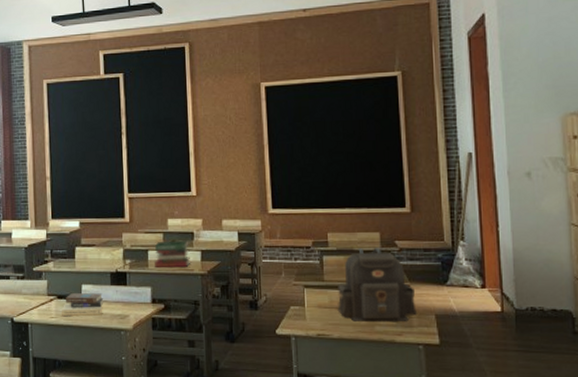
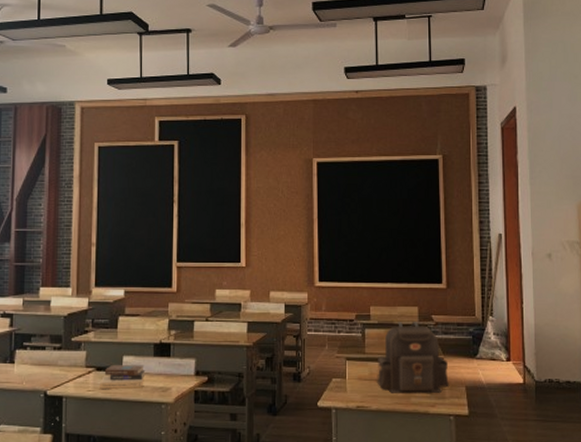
books: present [155,240,190,269] -> none [200,311,236,340]

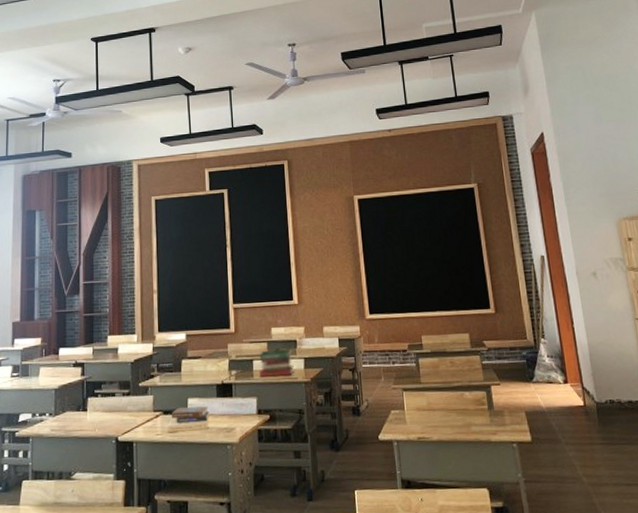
books: none [200,311,236,340] -> present [260,348,294,378]
backpack: present [377,322,450,393] -> none [434,348,510,423]

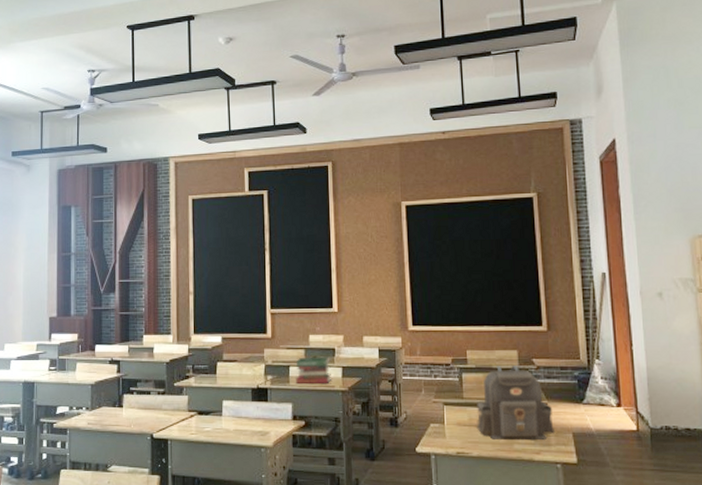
books: present [167,406,210,432] -> none [202,409,245,432]
backpack: none [434,348,510,423] -> present [477,366,556,439]

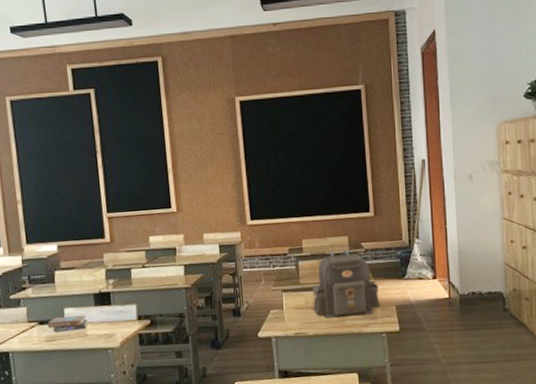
books: none [202,409,245,432] -> present [44,315,89,341]
books: present [296,356,331,385] -> none [138,256,174,286]

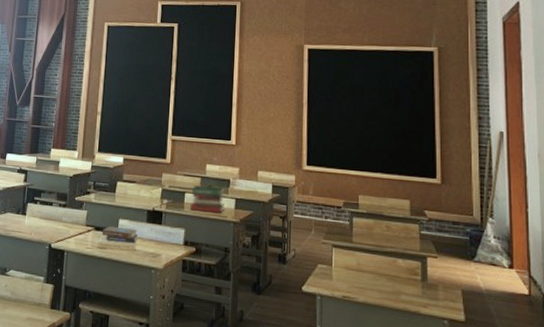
books: none [138,256,174,286] -> present [190,185,224,213]
backpack: present [312,250,381,319] -> none [364,214,444,293]

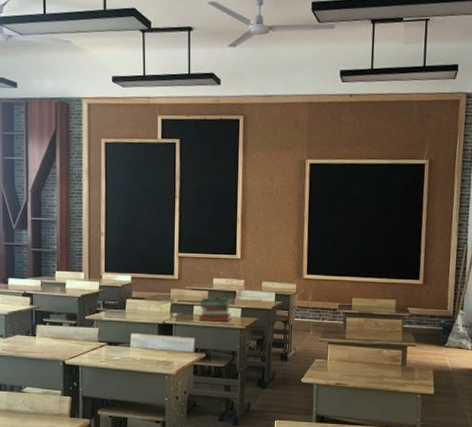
books: present [97,226,139,251] -> none [111,341,151,361]

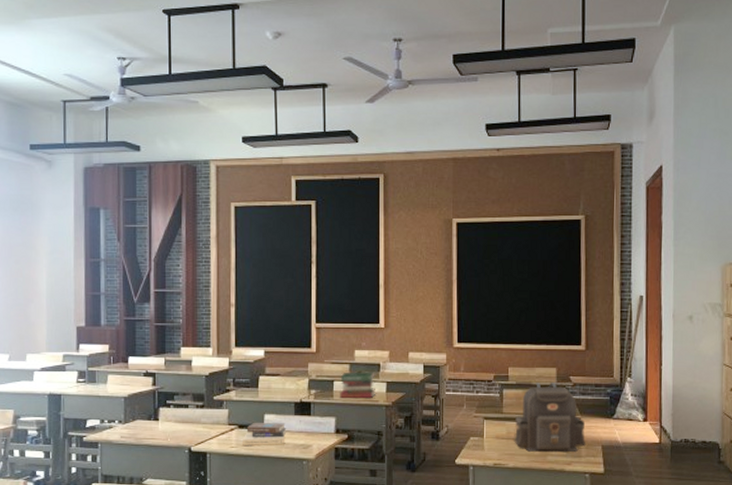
books: none [111,341,151,361] -> present [242,423,287,445]
backpack: none [354,312,420,375] -> present [514,383,587,452]

